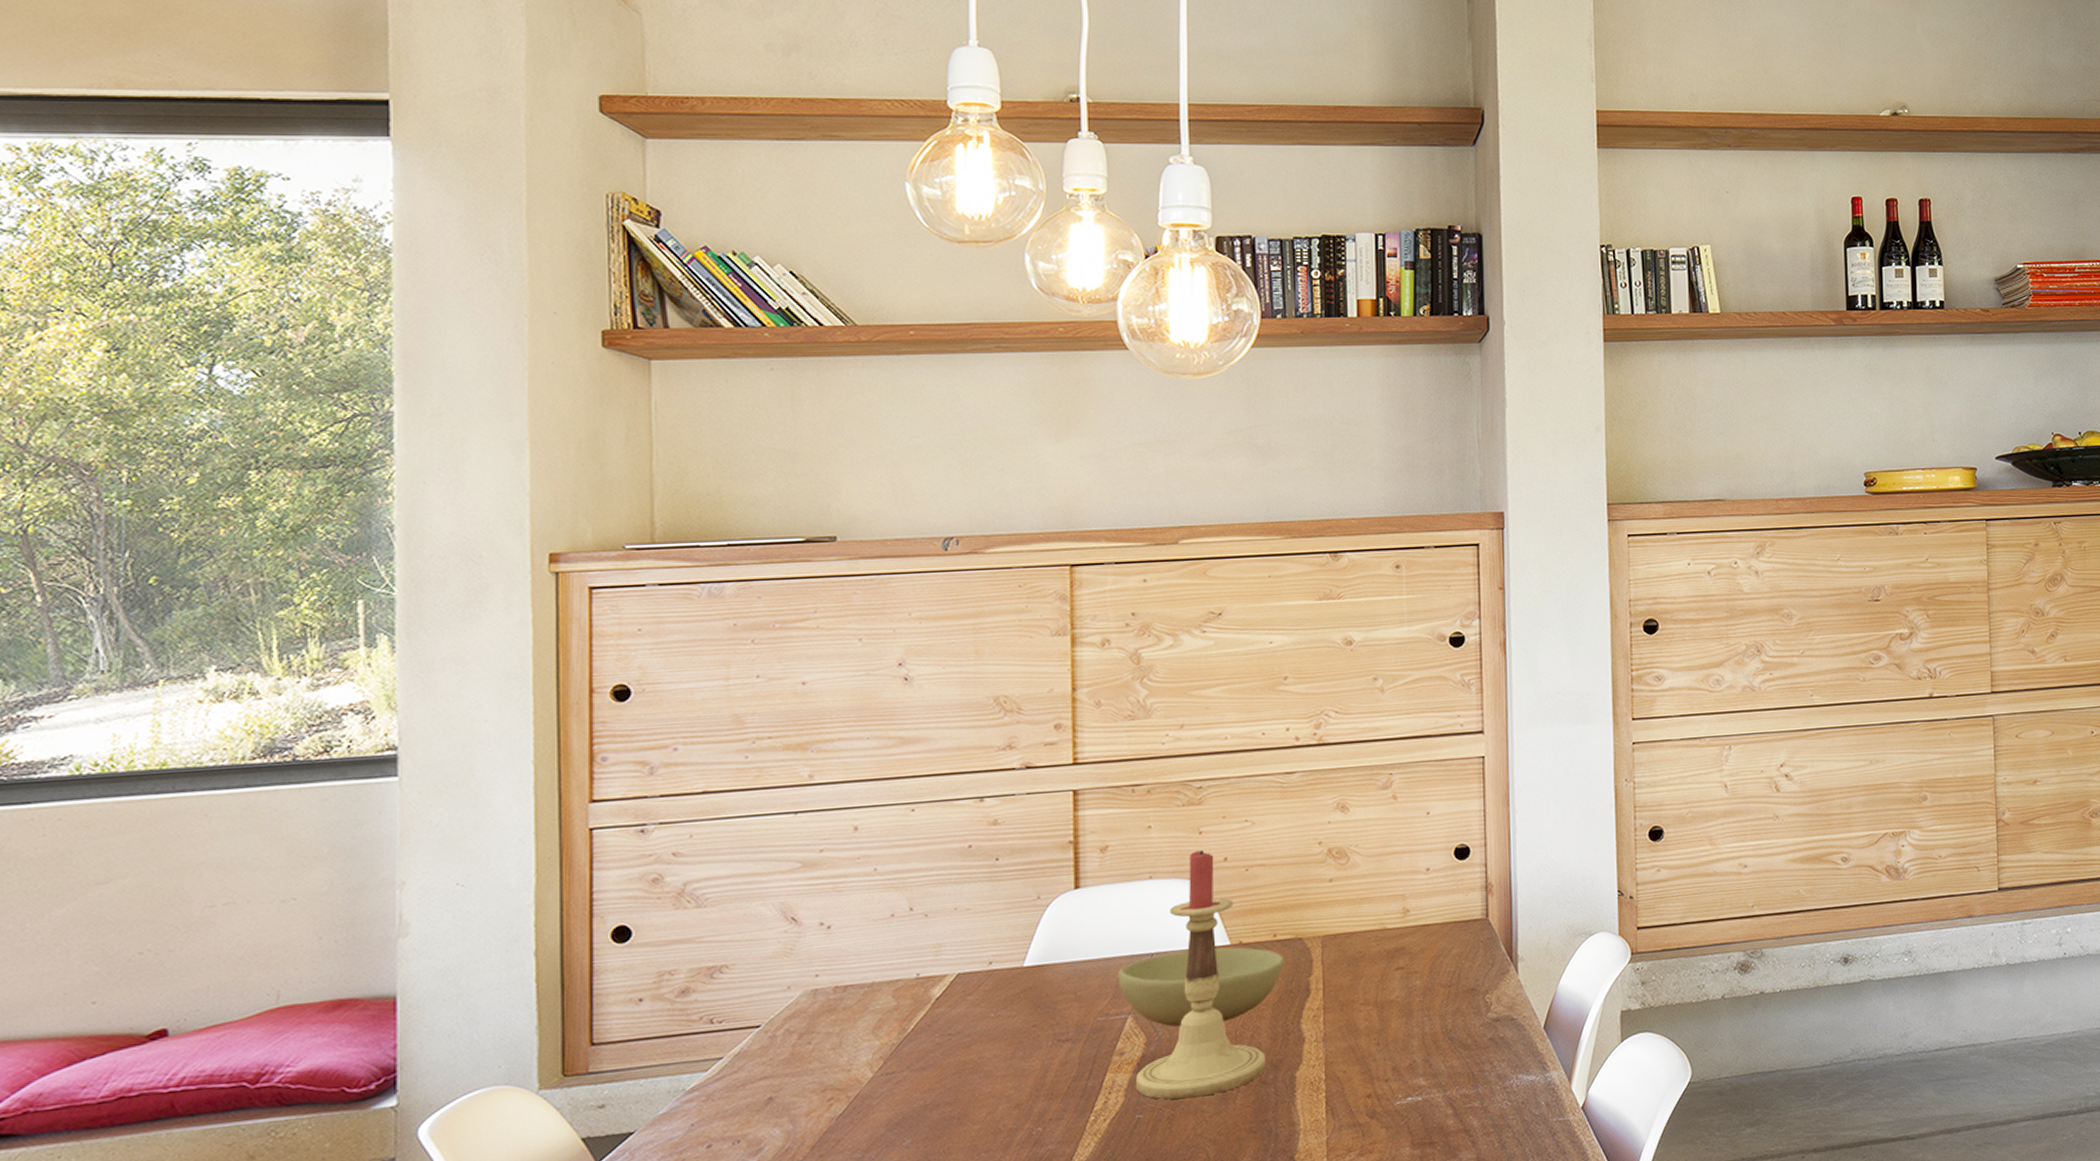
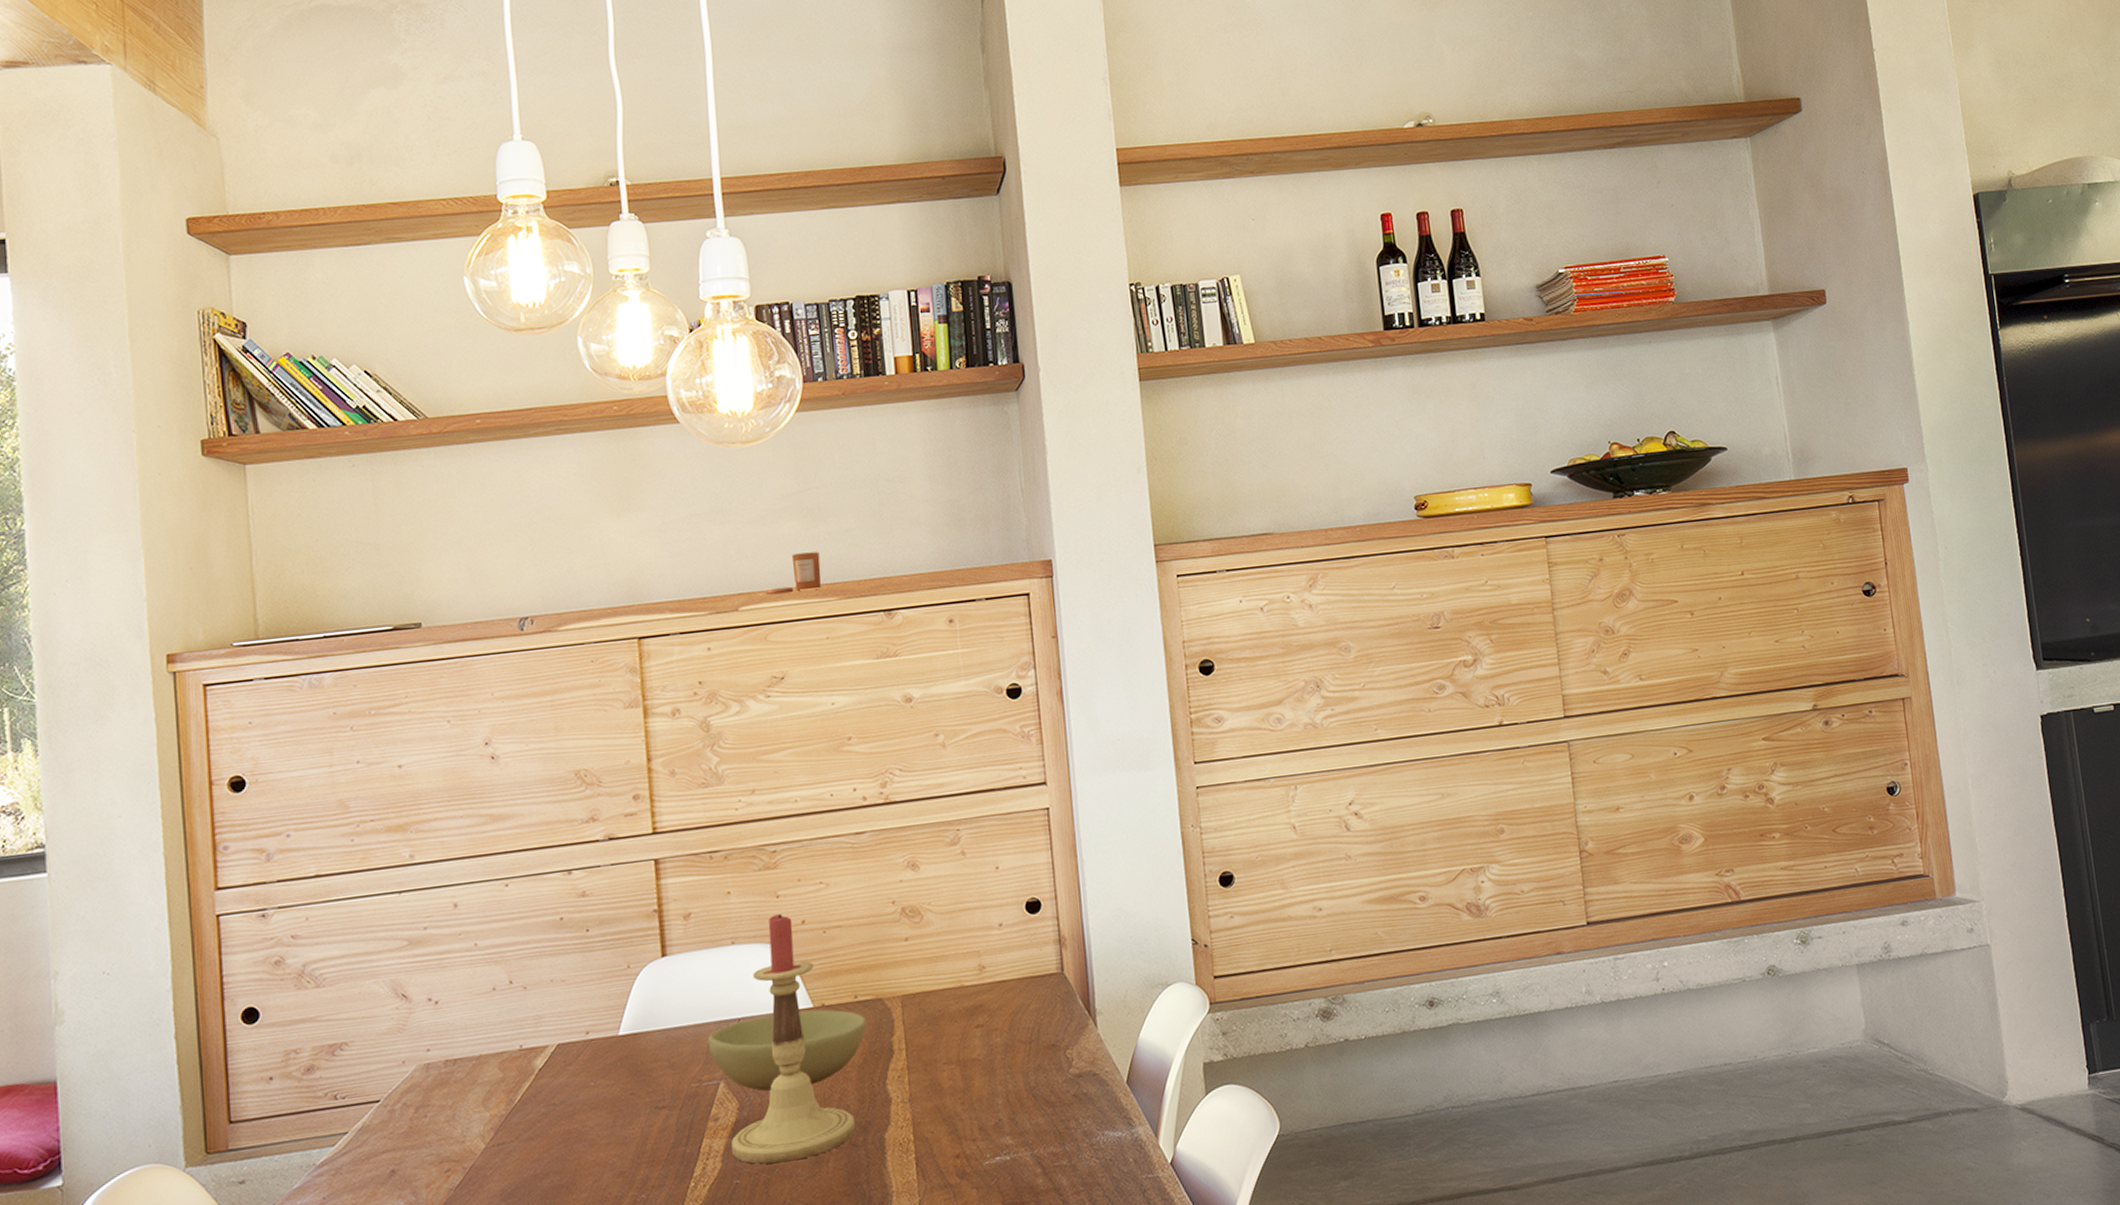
candle: none [1208,489,1267,530] -> present [766,551,821,596]

